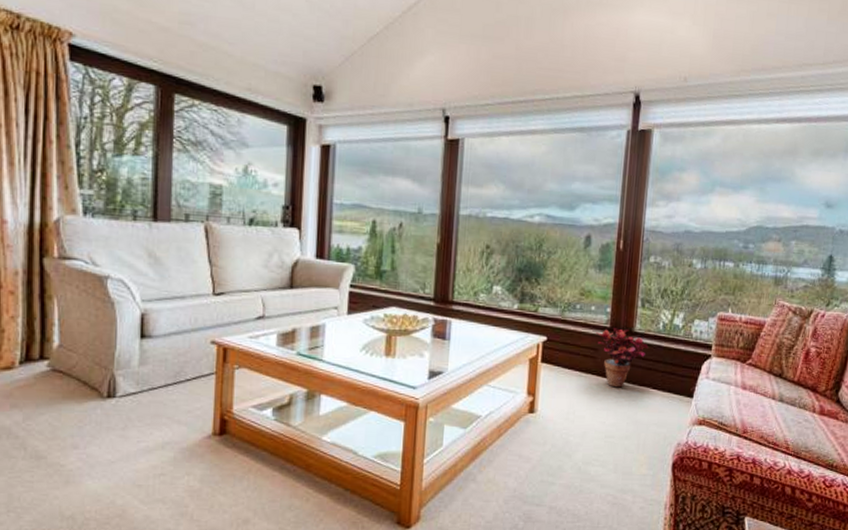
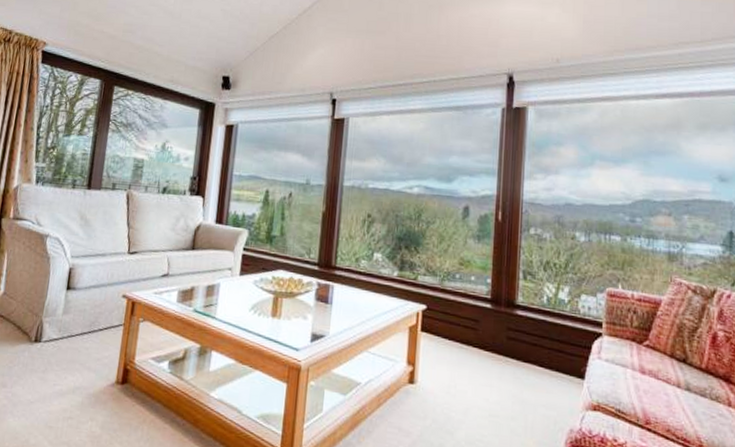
potted plant: present [596,328,648,388] -> none [476,299,532,363]

